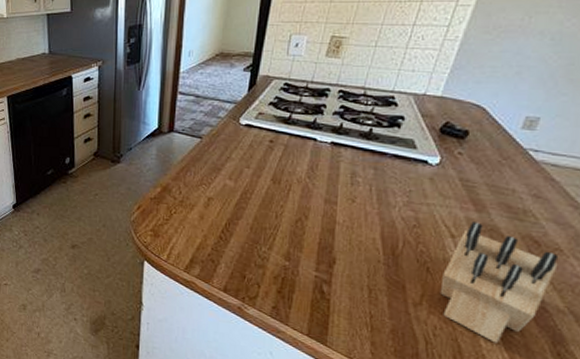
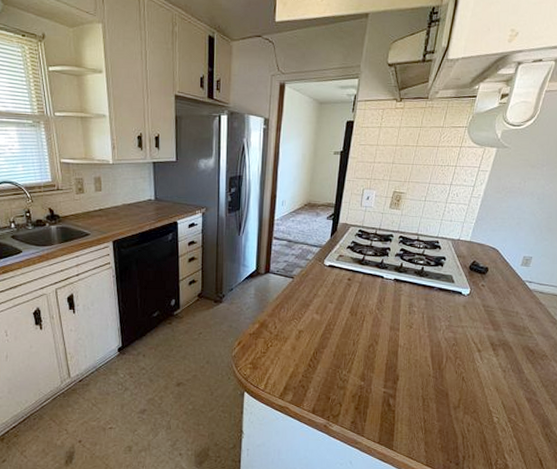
knife block: present [440,222,559,343] -> none [471,338,545,432]

